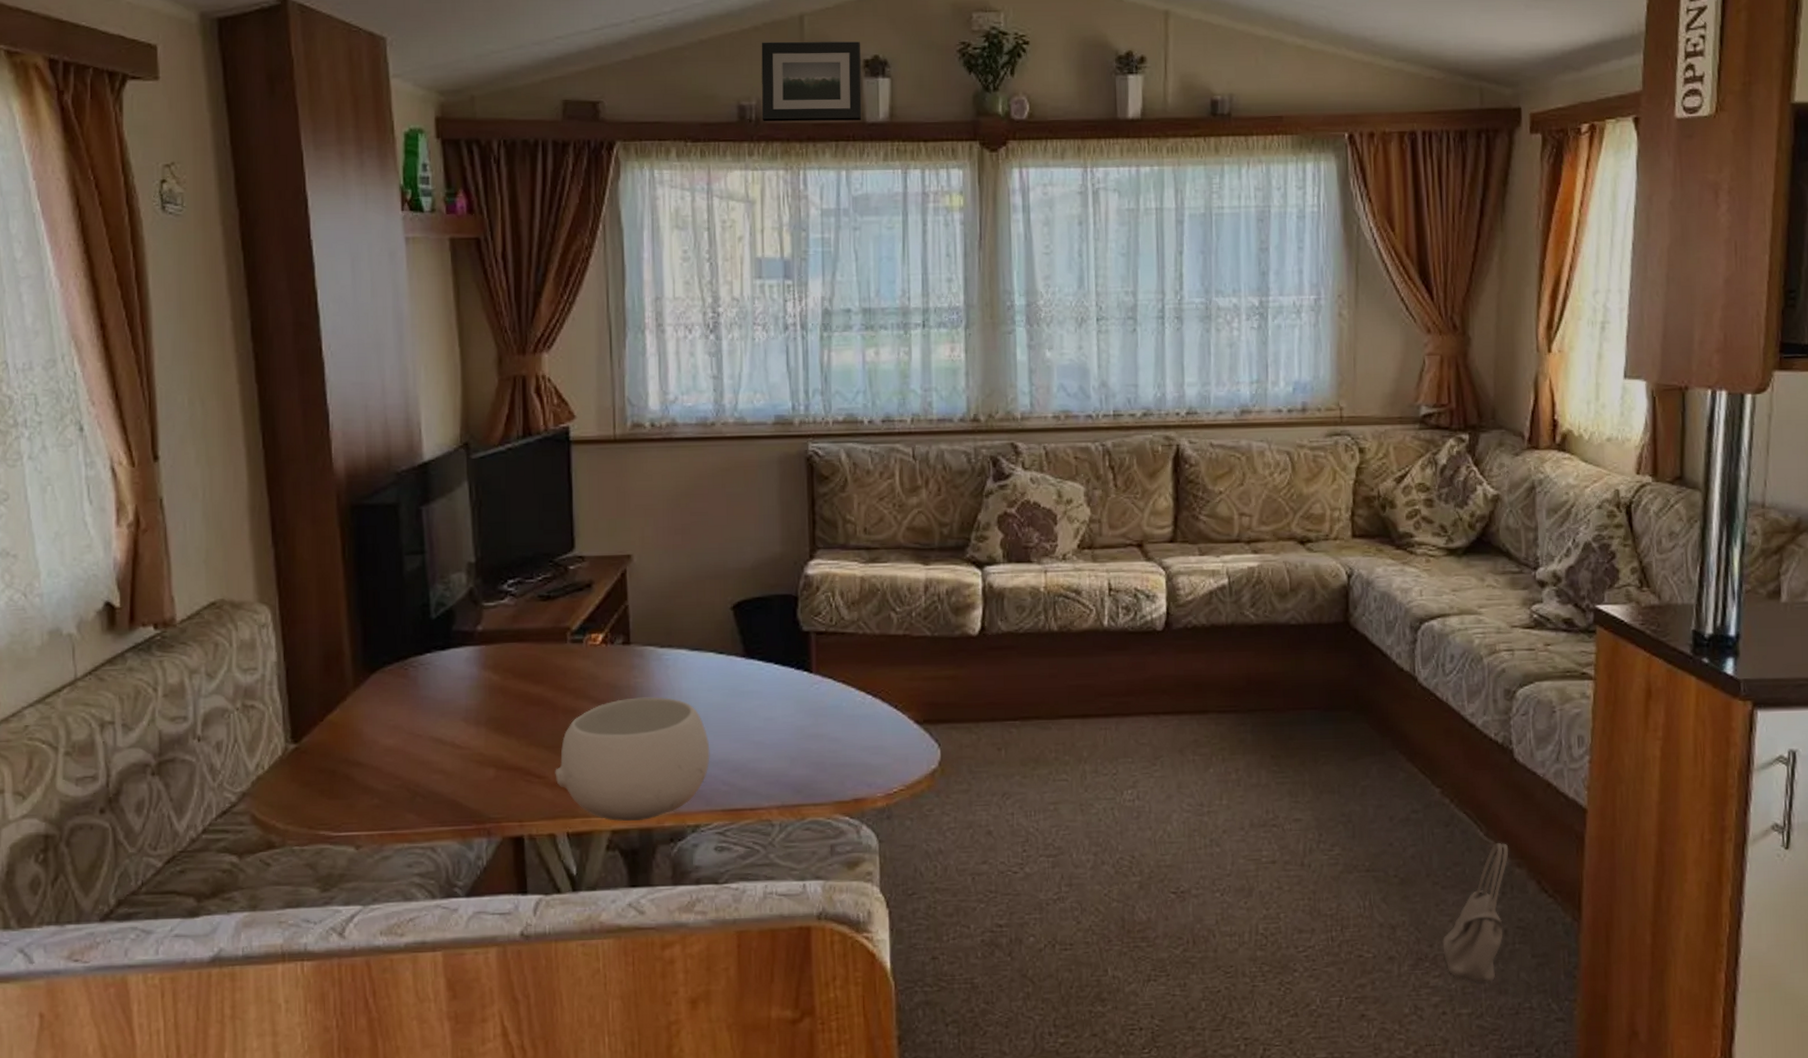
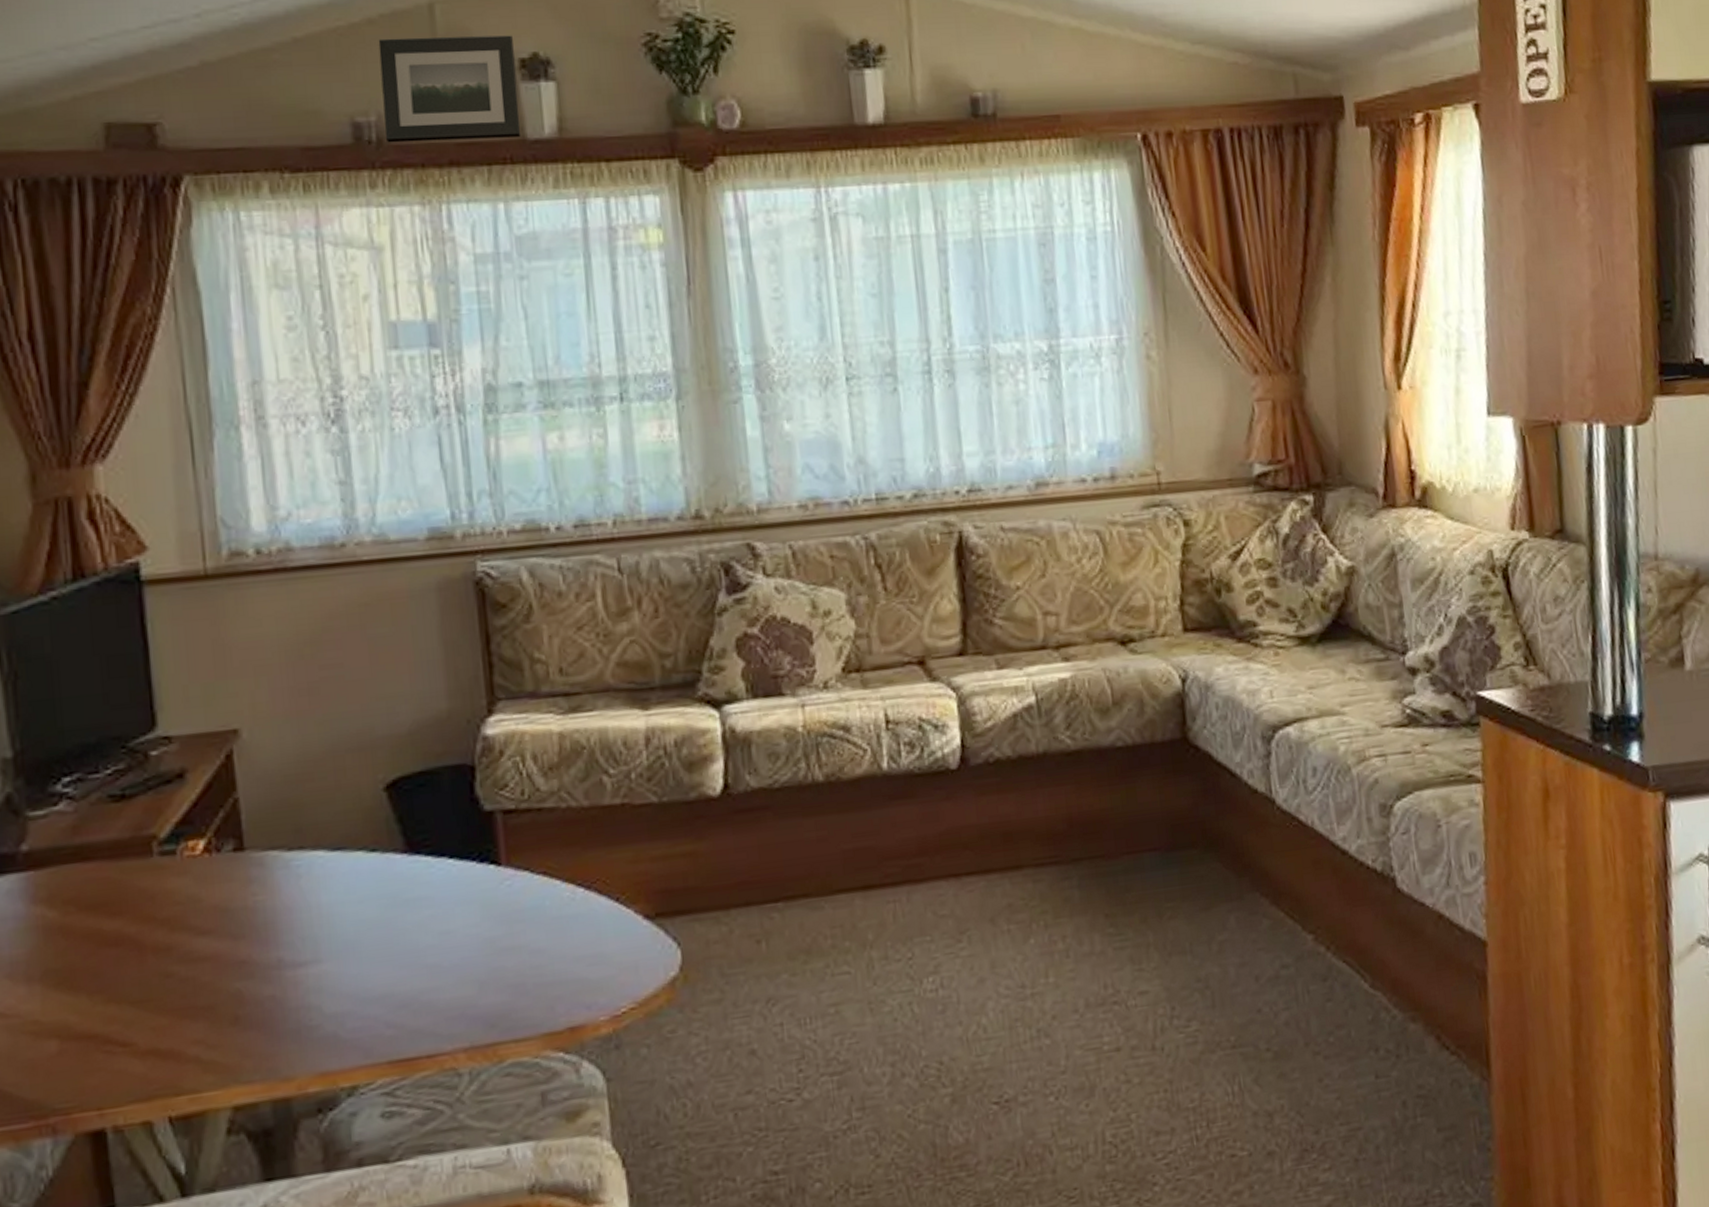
bowl: present [555,697,710,821] -> none [146,918,367,1094]
handbag: present [1442,843,1509,983] -> none [1330,994,1402,1172]

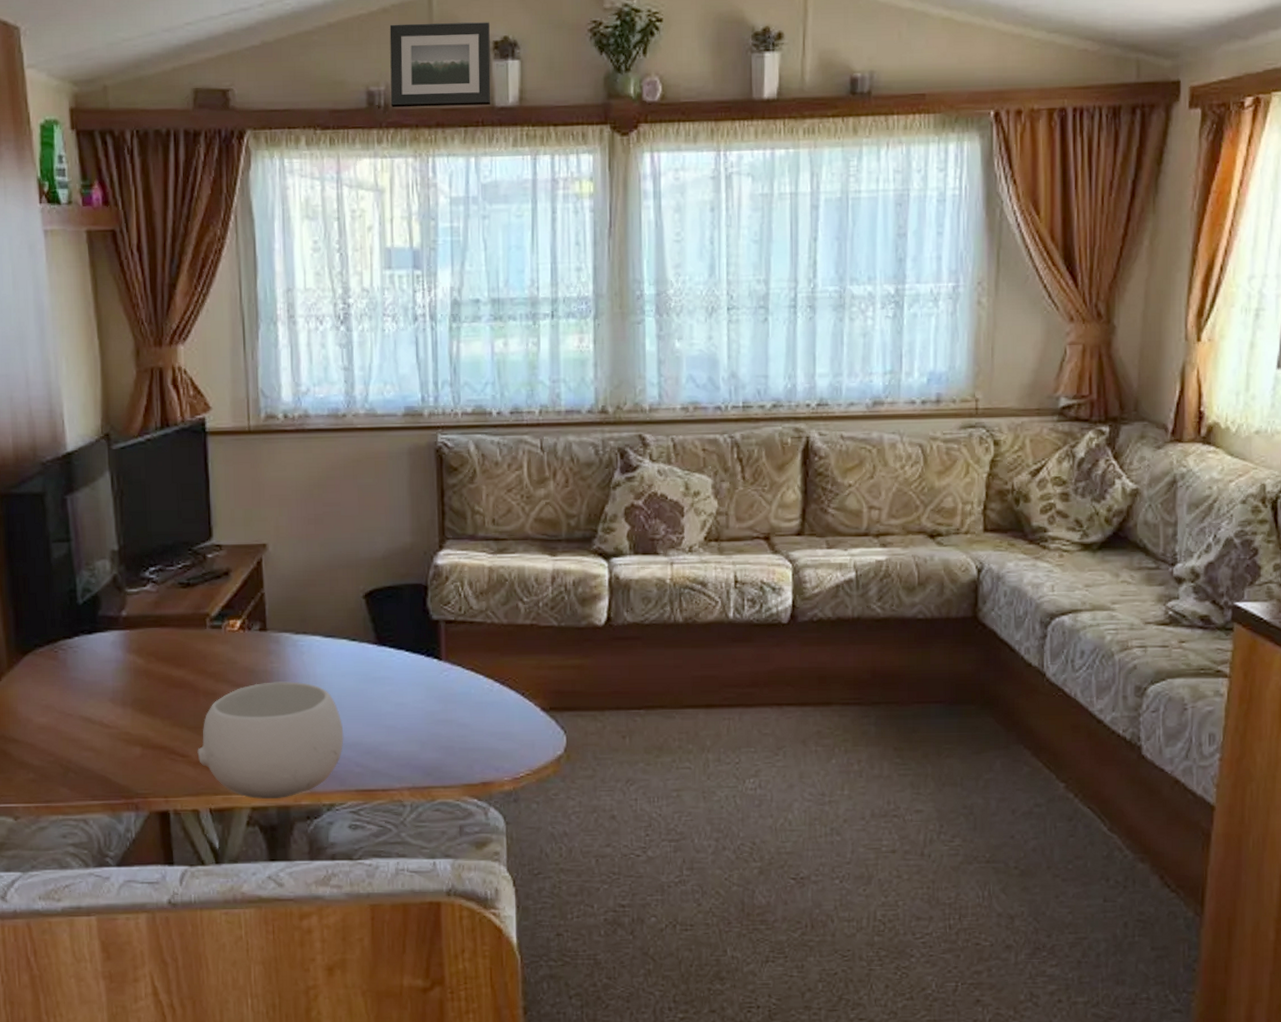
bowl: none [146,918,367,1094] -> present [197,681,344,799]

